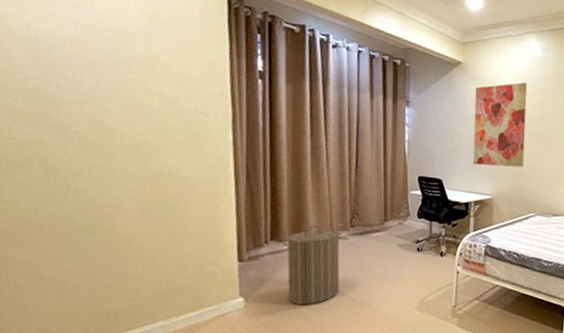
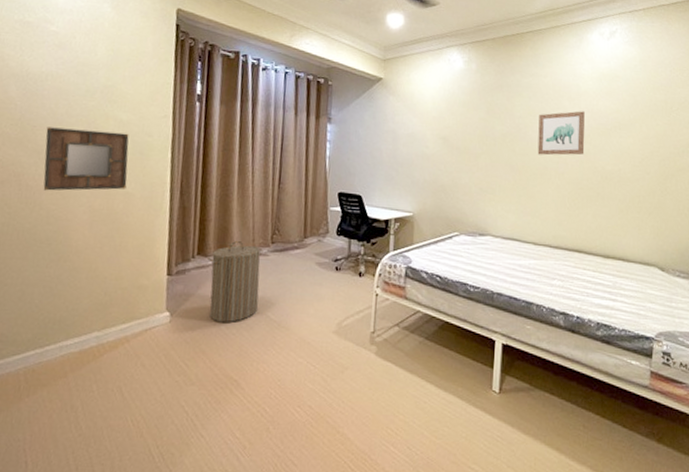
home mirror: none [72,102,182,175] -> present [43,127,129,191]
wall art: present [473,82,527,168] -> none [393,95,449,183]

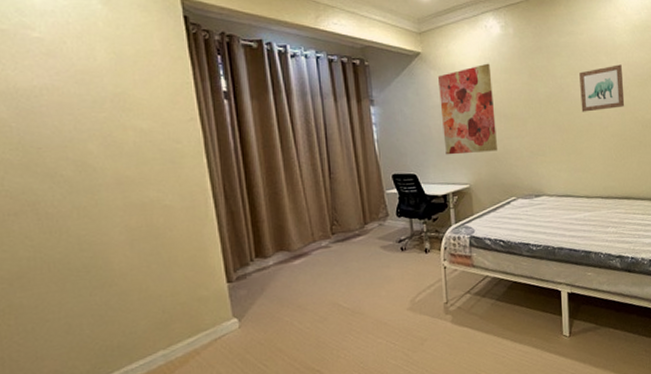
home mirror: present [43,127,129,191] -> none [54,143,163,216]
laundry hamper: present [207,240,263,322] -> none [267,236,328,319]
wall art: none [393,95,449,183] -> present [437,63,497,155]

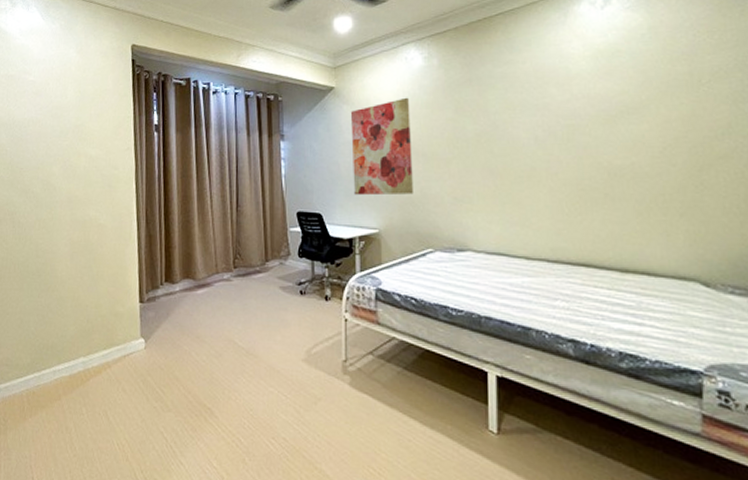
wall art: present [579,64,625,112] -> none [520,97,583,154]

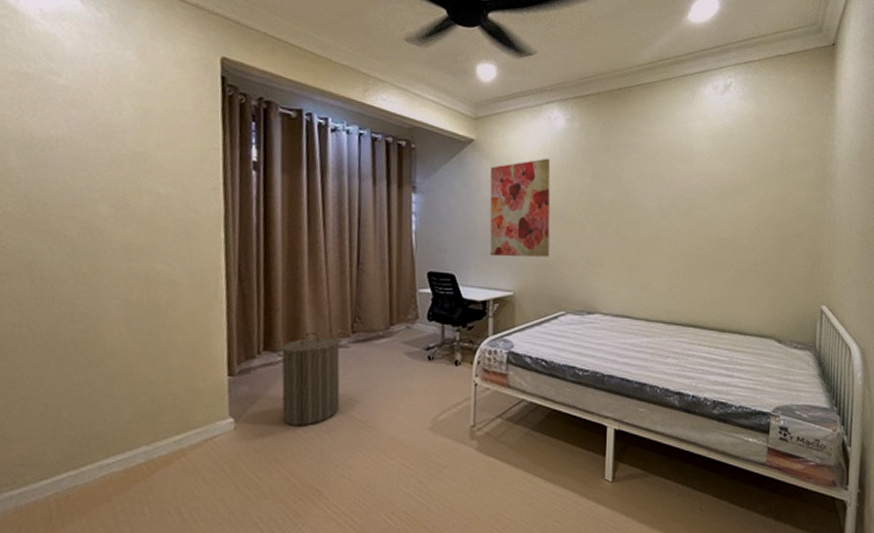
laundry hamper: none [175,266,226,349] -> present [276,331,343,425]

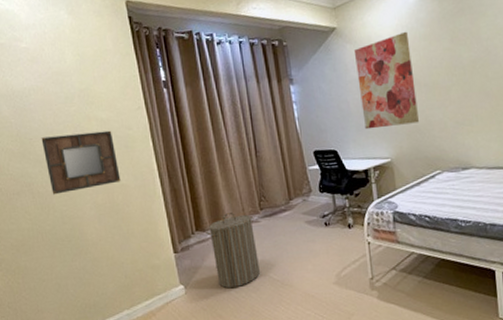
home mirror: none [61,204,171,283] -> present [41,130,121,195]

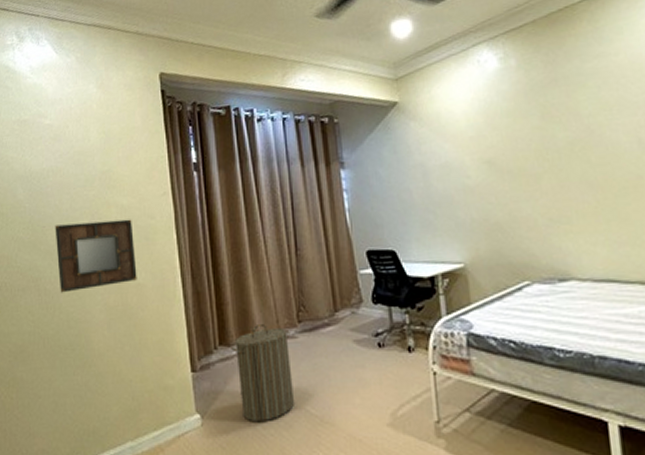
wall art: present [353,31,419,130] -> none [418,106,501,226]

